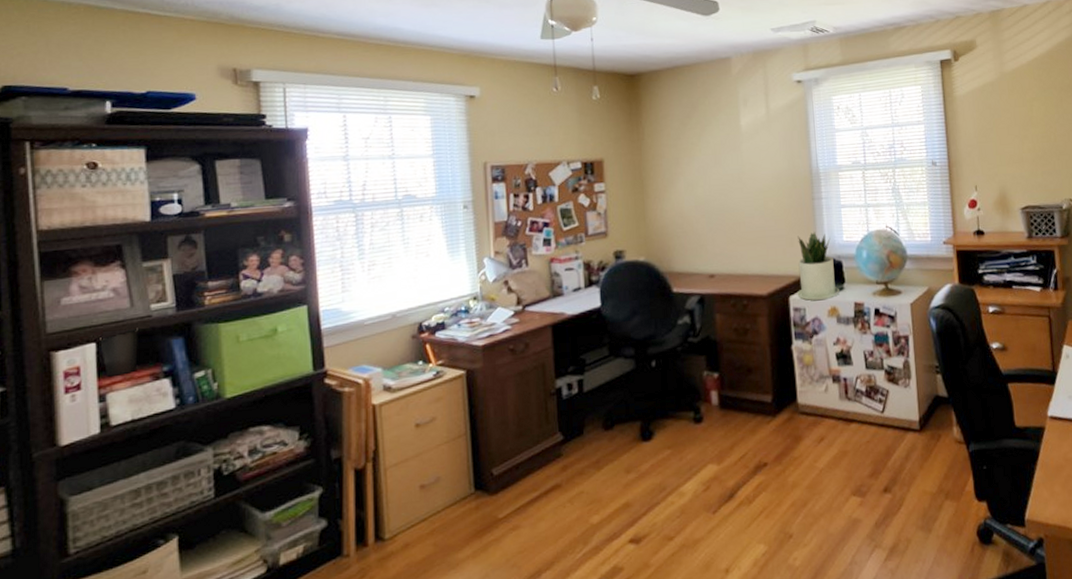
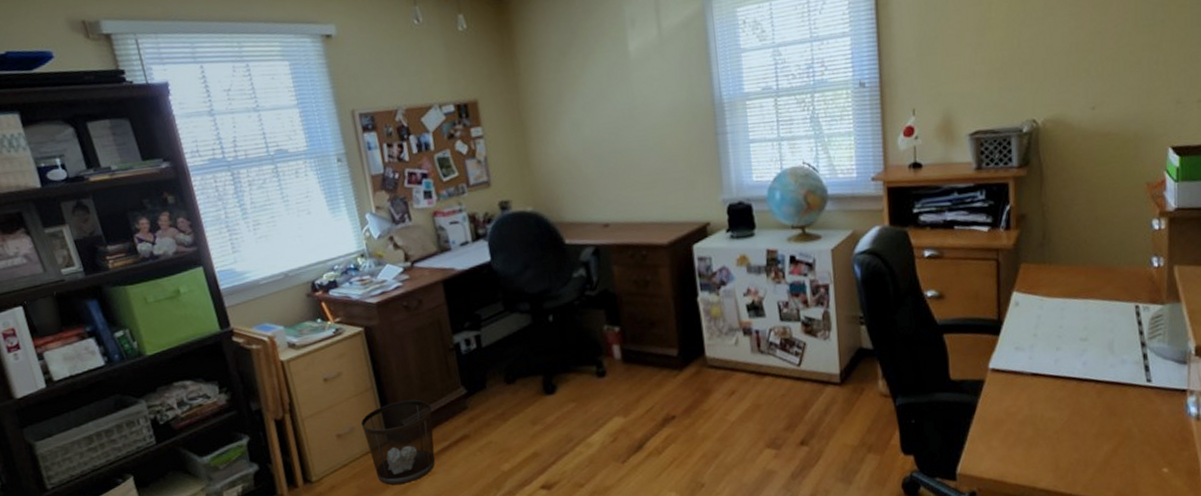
waste bin: none [448,446,526,542] -> present [361,399,435,485]
planter: present [797,232,839,301] -> none [700,172,749,249]

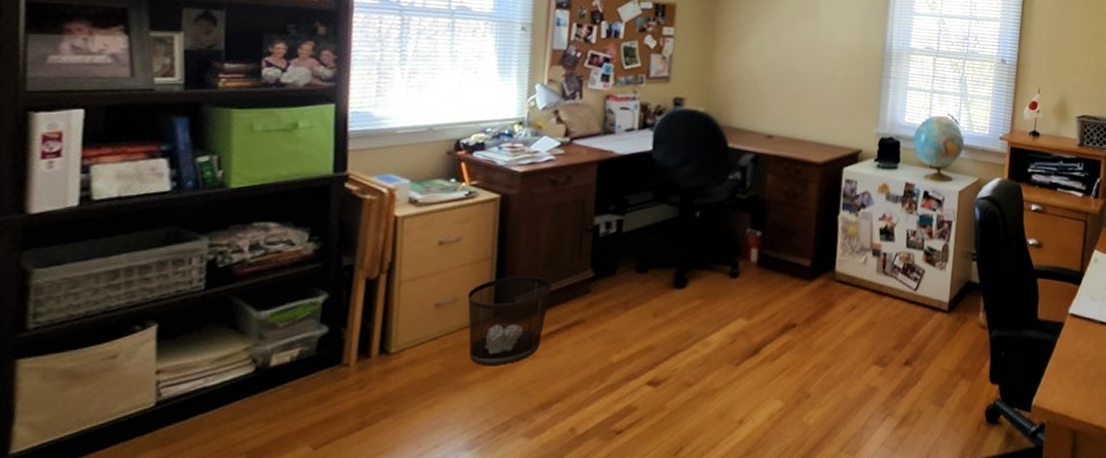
vase: present [25,291,63,337] -> none [89,100,137,148]

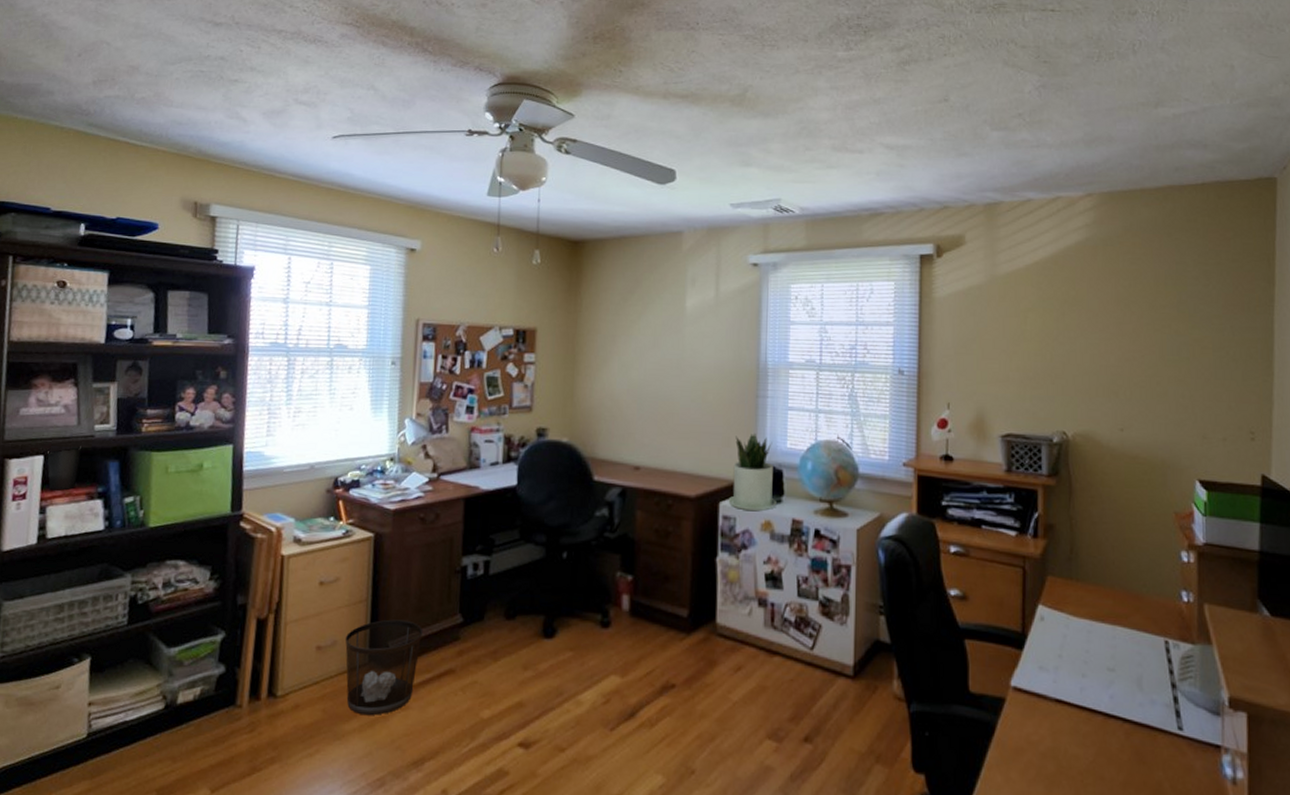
vase: none [89,100,137,148] -> present [47,446,81,491]
planter: none [851,109,893,175] -> present [728,434,776,511]

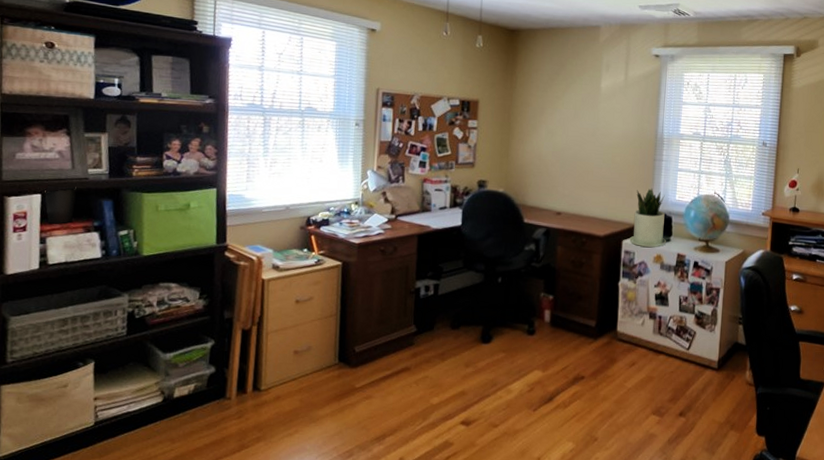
waste bin: present [345,619,423,715] -> none [318,330,384,403]

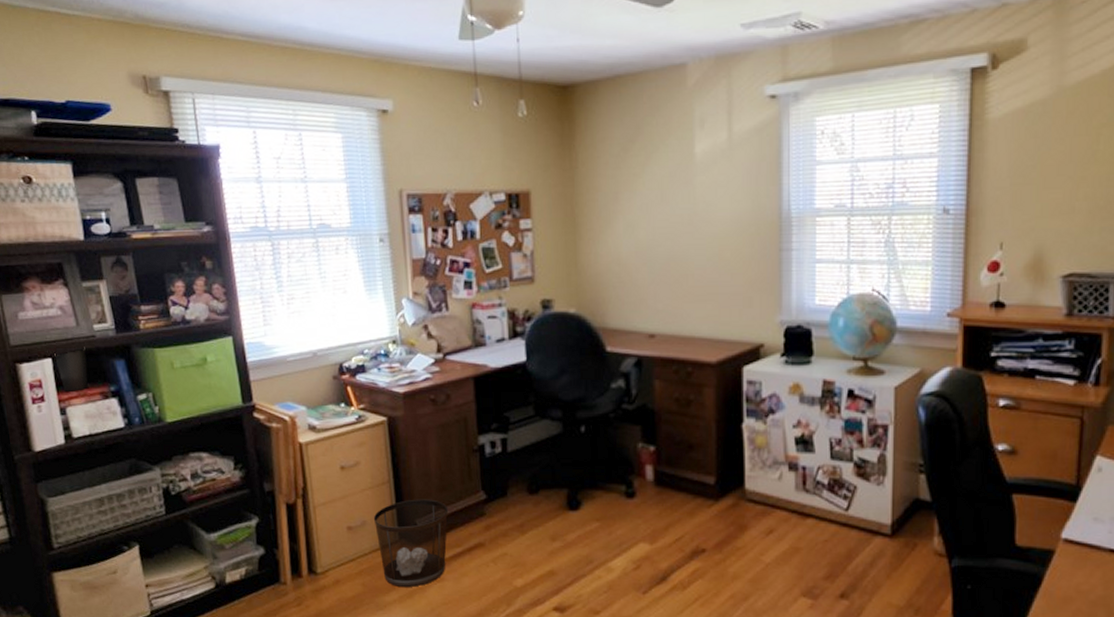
waste bin: none [318,330,384,403] -> present [373,499,449,587]
planter: present [629,188,666,247] -> none [752,291,805,373]

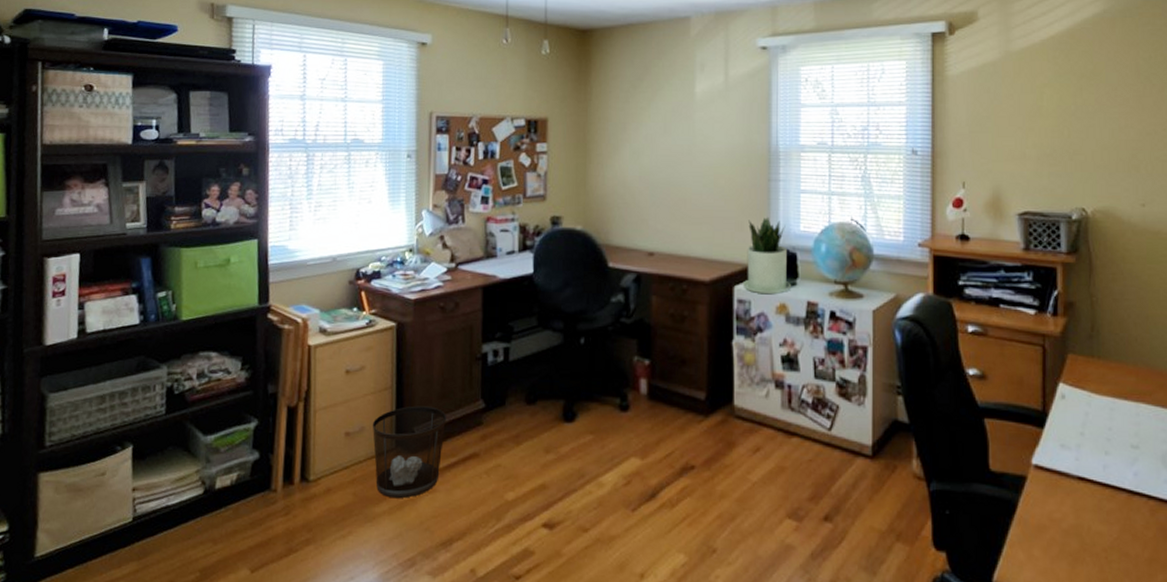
vase: present [54,347,88,391] -> none [83,244,115,287]
planter: none [752,291,805,373] -> present [742,217,791,294]

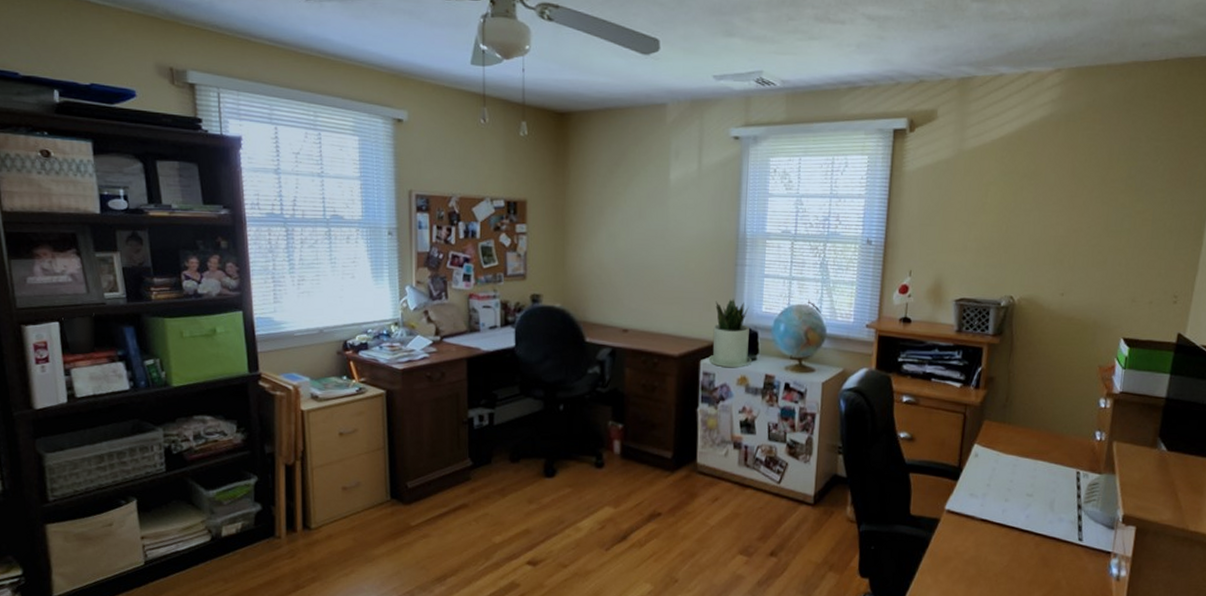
vase: none [83,244,115,287] -> present [62,313,96,354]
waste bin: present [372,406,447,498] -> none [367,464,438,542]

